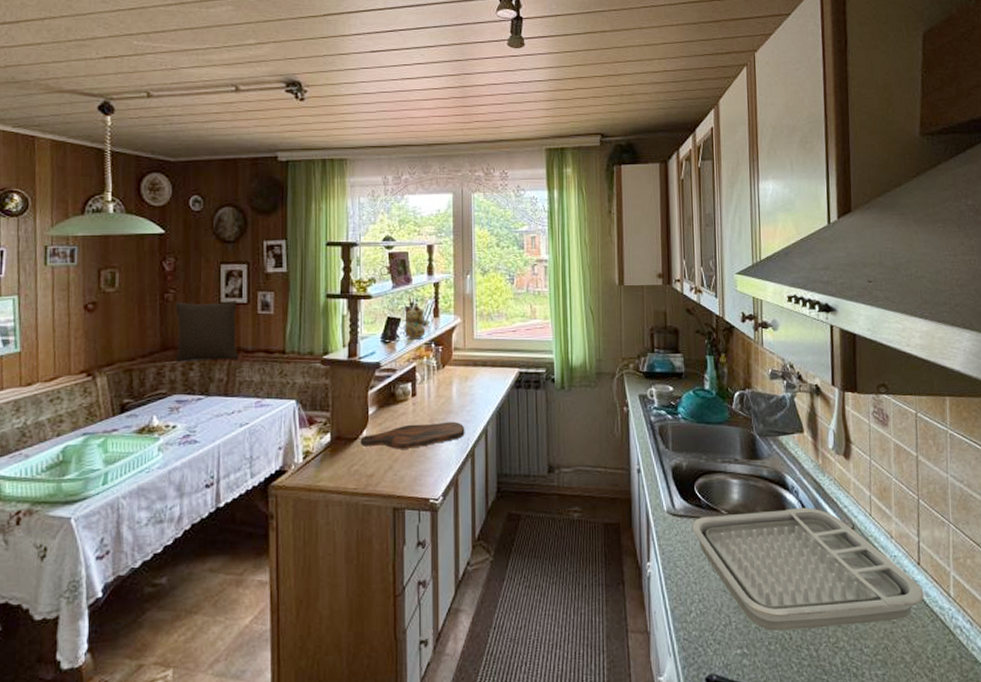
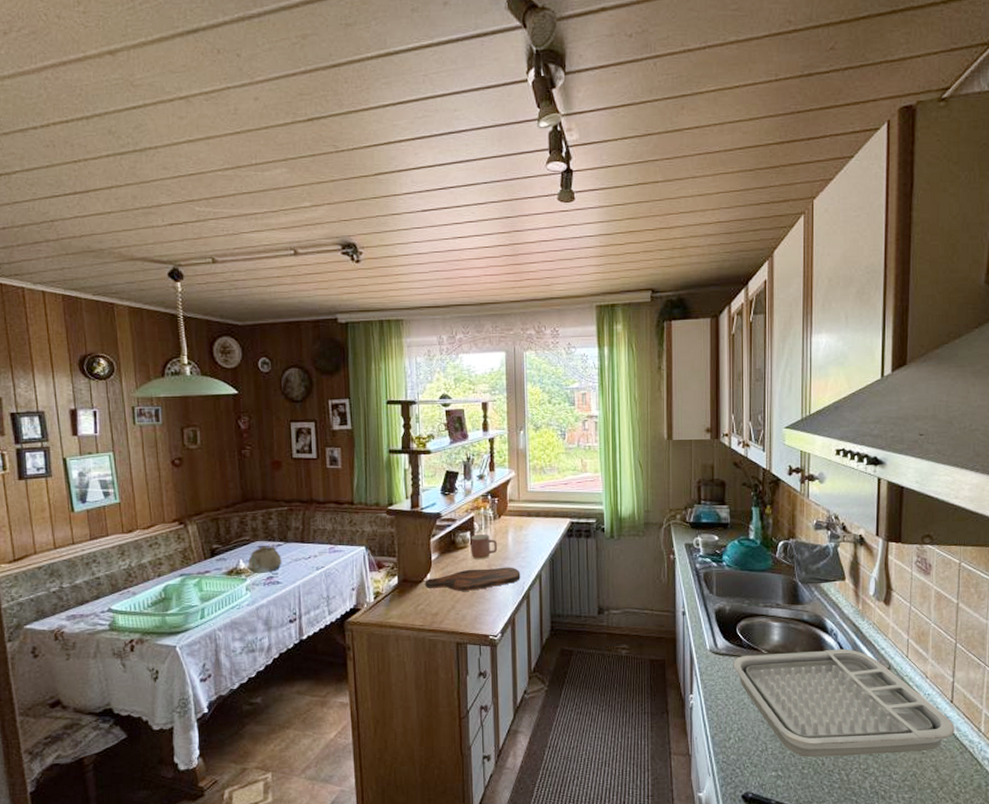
teapot: none [161,400,201,431] -> present [247,546,282,573]
pillow: present [175,301,239,362] -> none [252,456,312,512]
decorative figurine: present [403,306,426,340] -> none [461,461,482,492]
mug: none [412,386,441,414] -> present [470,534,498,560]

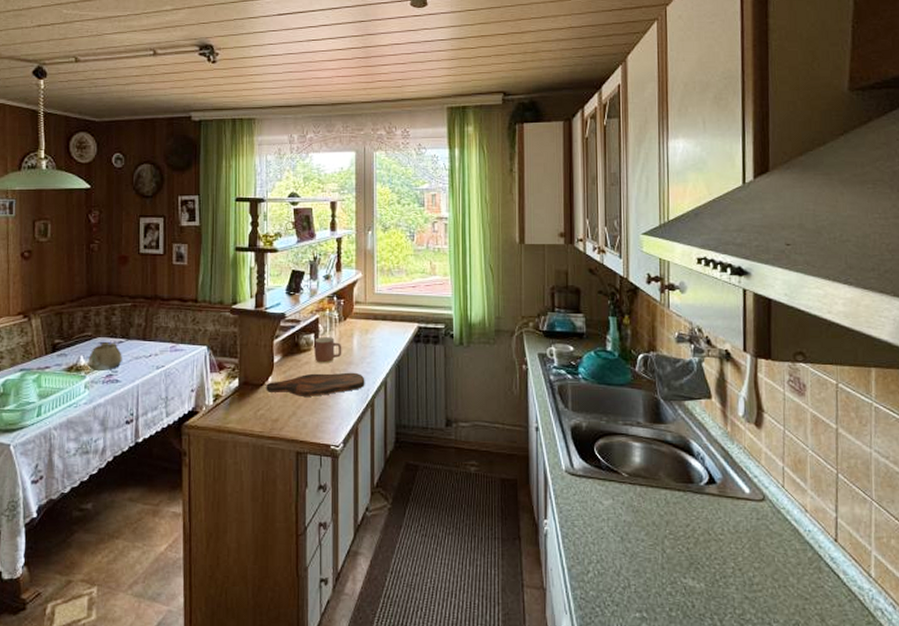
dish rack: present [733,648,955,757] -> none [591,474,841,598]

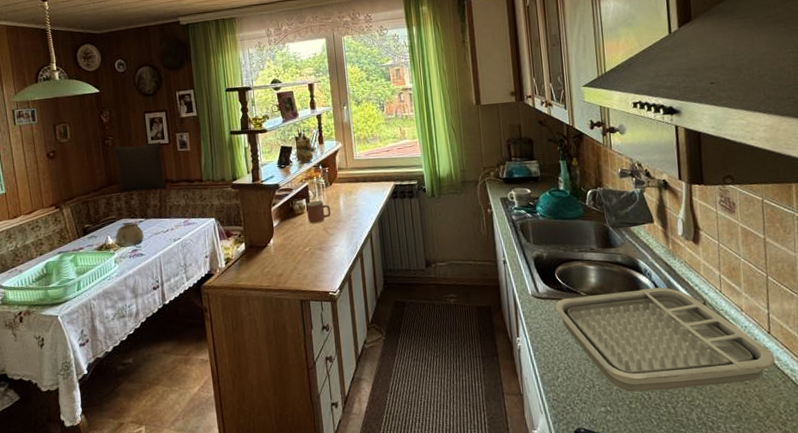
pillow: none [100,252,156,307] -> present [114,142,167,193]
cutting board: present [266,372,365,397] -> none [269,228,354,253]
decorative figurine: none [307,261,328,292] -> present [294,136,314,164]
dish rack: none [591,474,841,598] -> present [555,287,775,392]

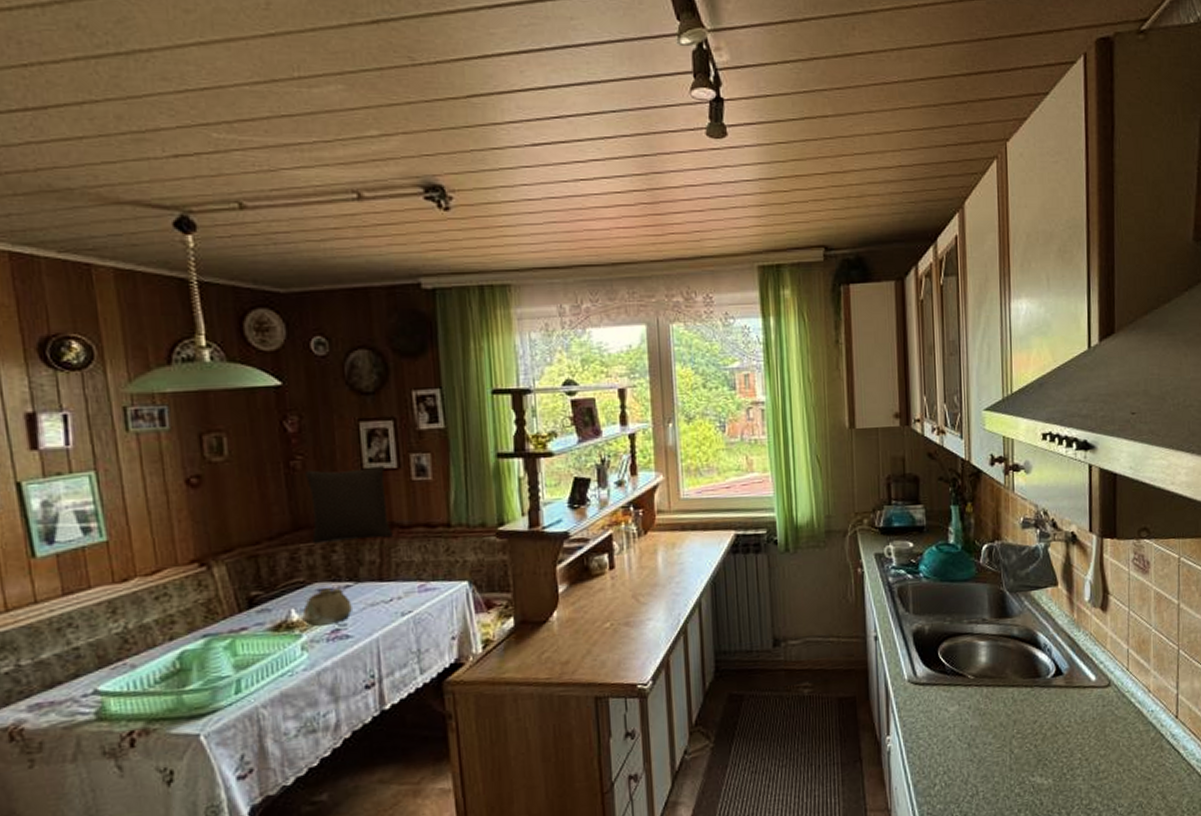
decorative figurine: present [294,136,314,164] -> none [595,463,622,503]
mug: present [306,200,331,224] -> none [608,556,645,589]
dish rack: present [555,287,775,392] -> none [936,665,1181,798]

